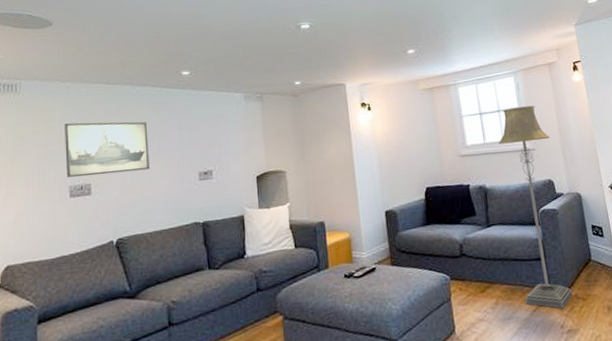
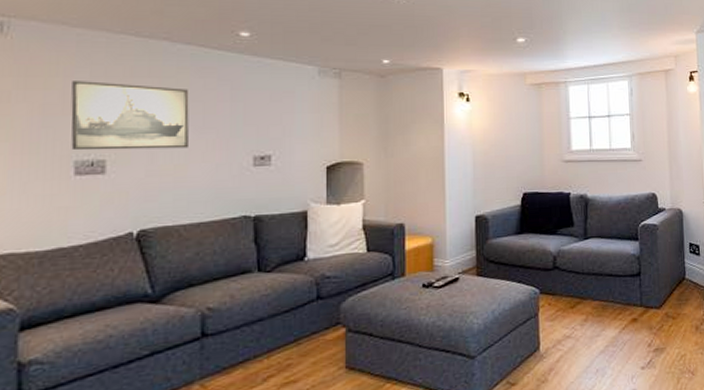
floor lamp: present [498,105,573,309] -> none [604,113,663,327]

